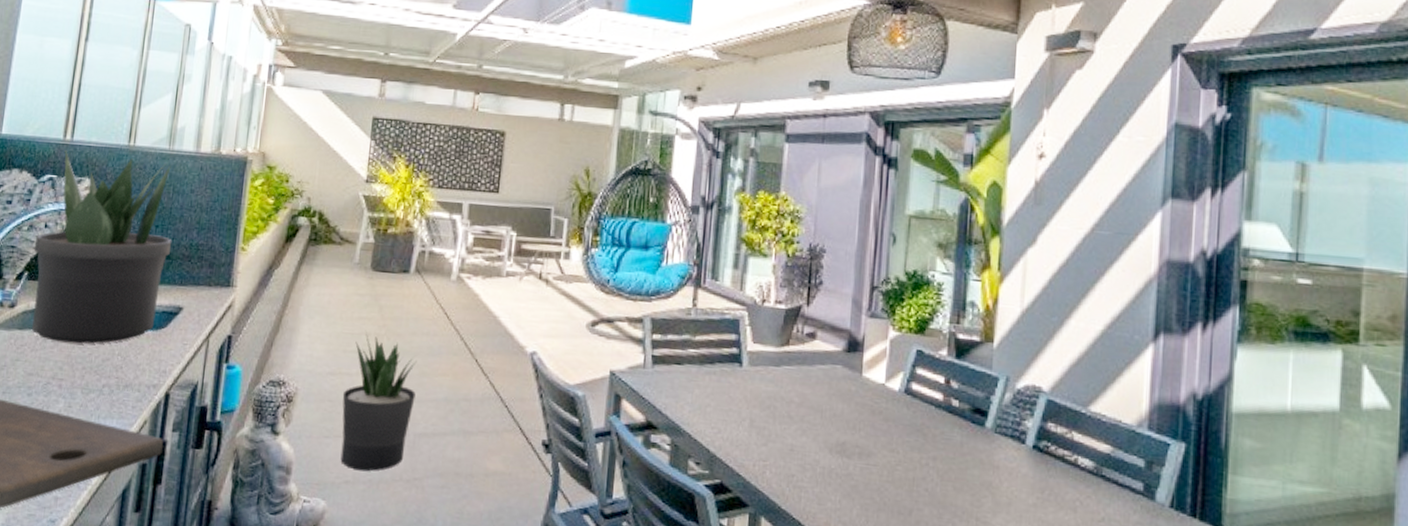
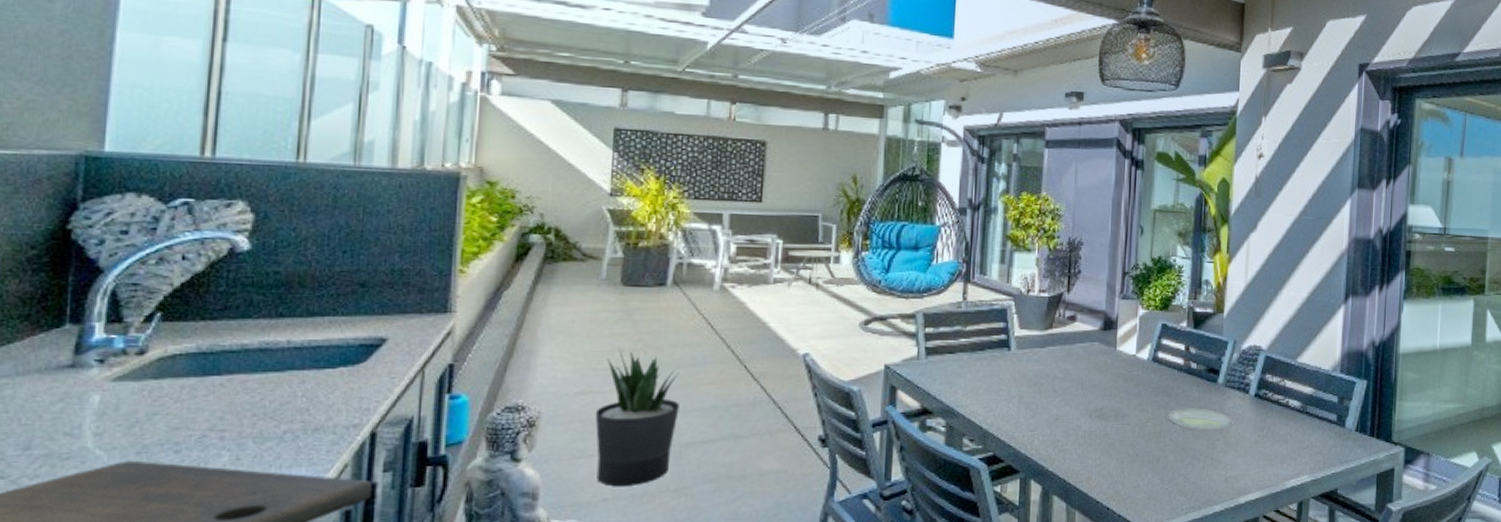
planter: present [32,149,172,344] -> none [167,168,367,389]
plate: none [924,453,1004,485] -> present [1169,408,1232,430]

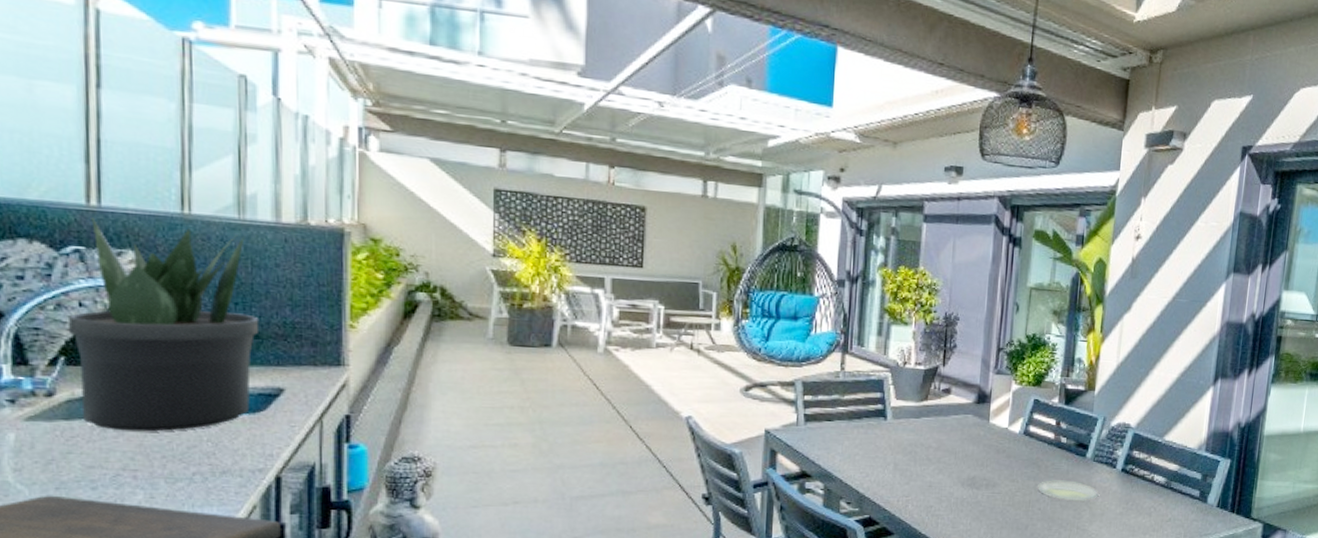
planter: none [167,168,367,389] -> present [68,216,259,432]
planter: present [595,348,680,486] -> none [488,405,569,534]

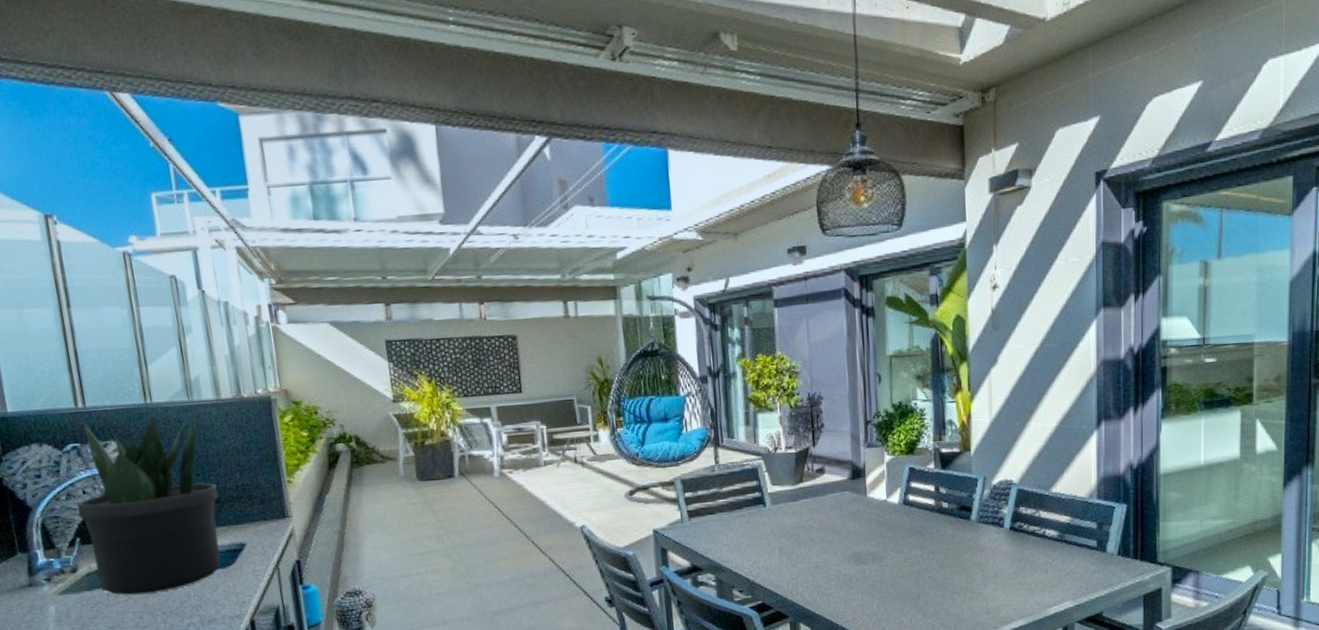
plate: present [1038,480,1099,501] -> none [925,545,989,566]

